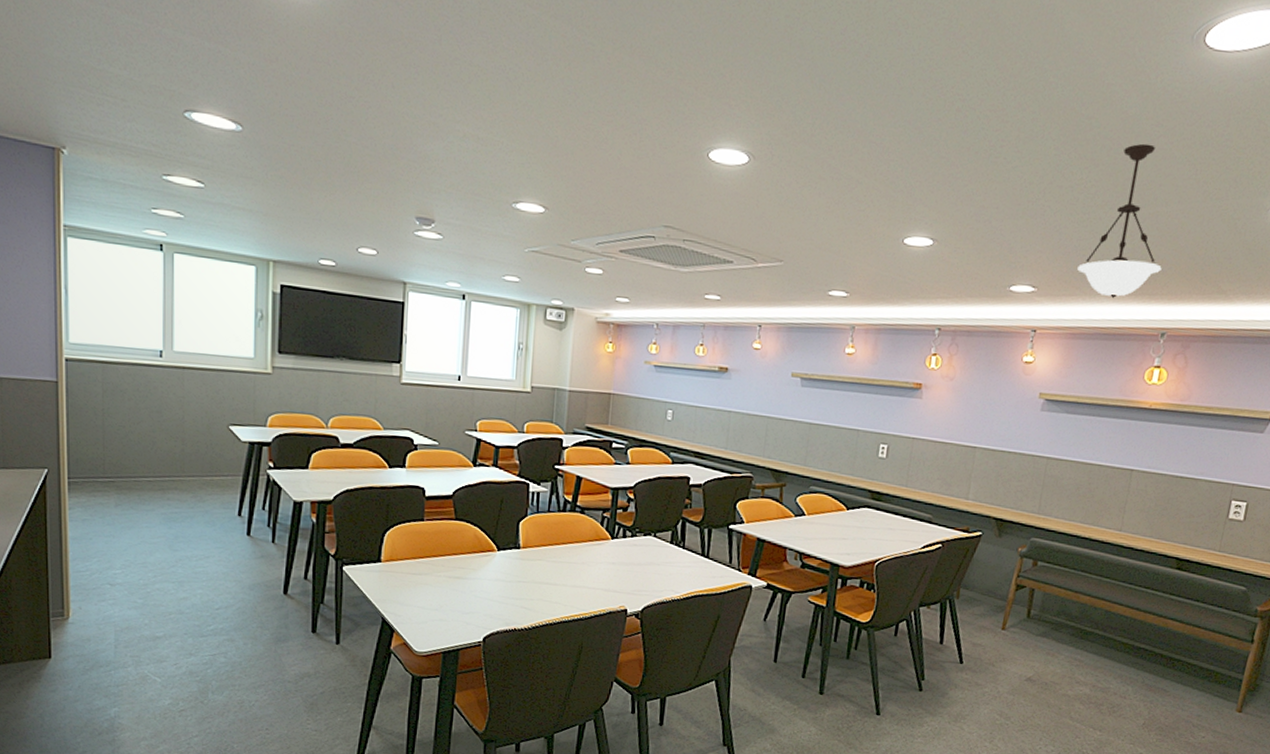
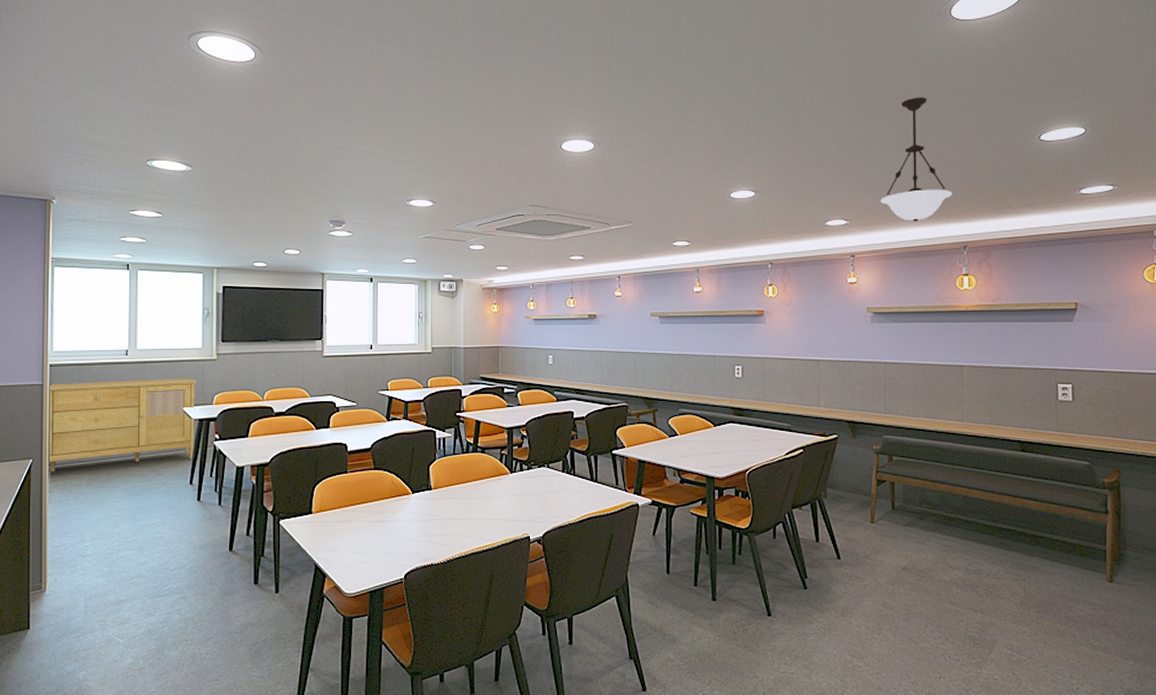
sideboard: none [66,382,248,488] -> present [47,378,197,472]

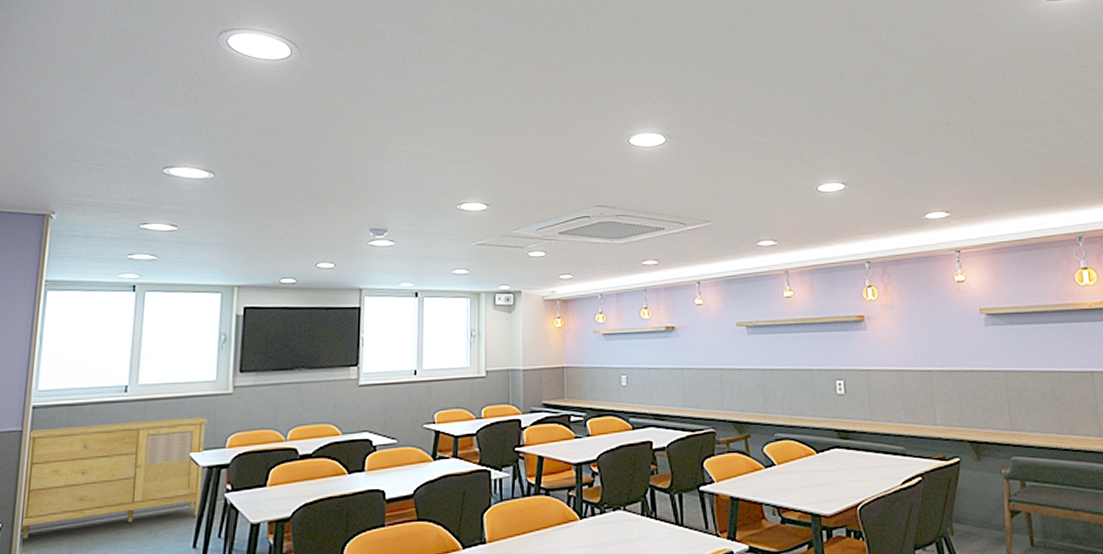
pendant light: present [881,97,953,222] -> none [983,79,1060,212]

